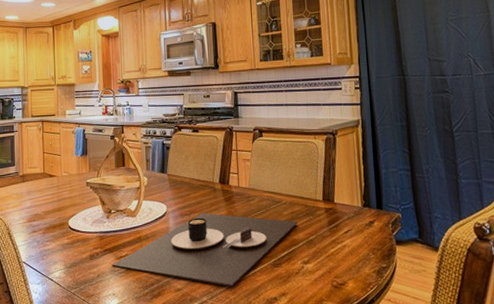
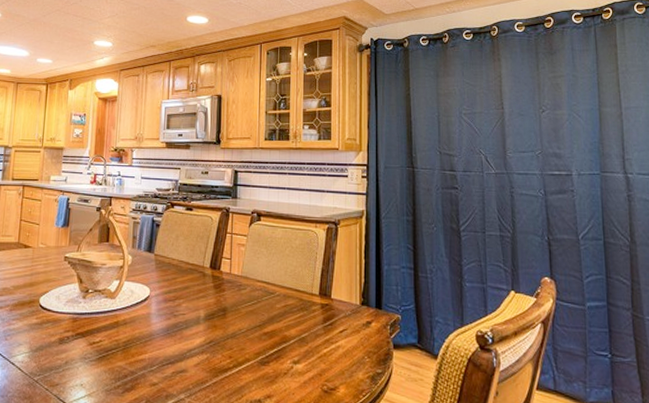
place setting: present [112,213,298,288] -> none [82,299,291,385]

